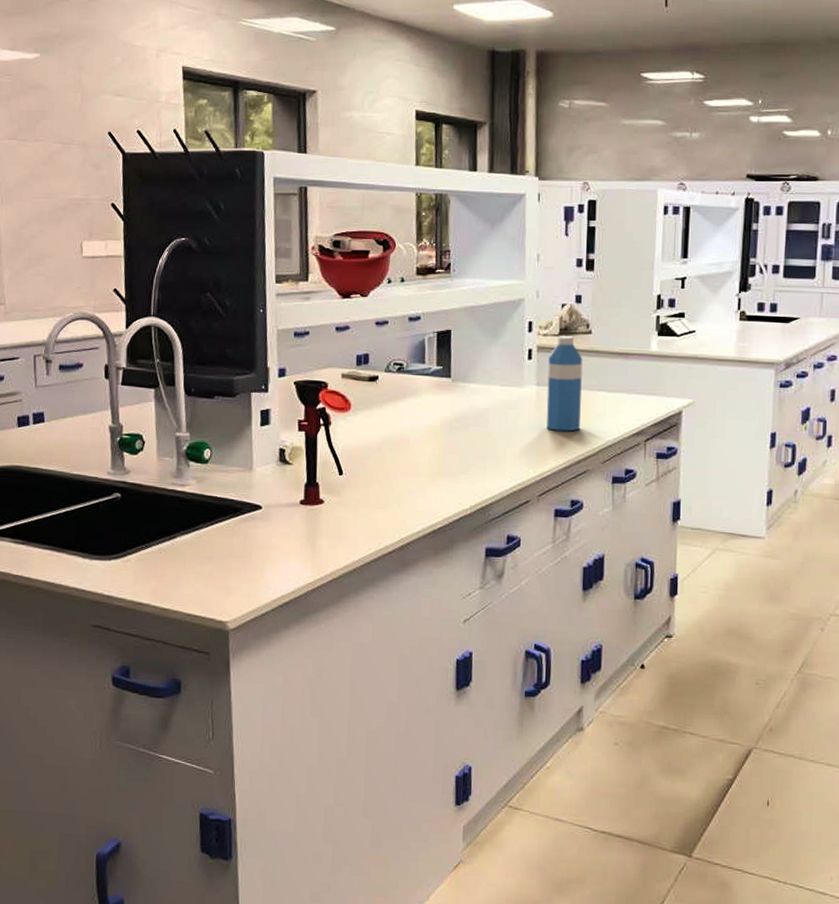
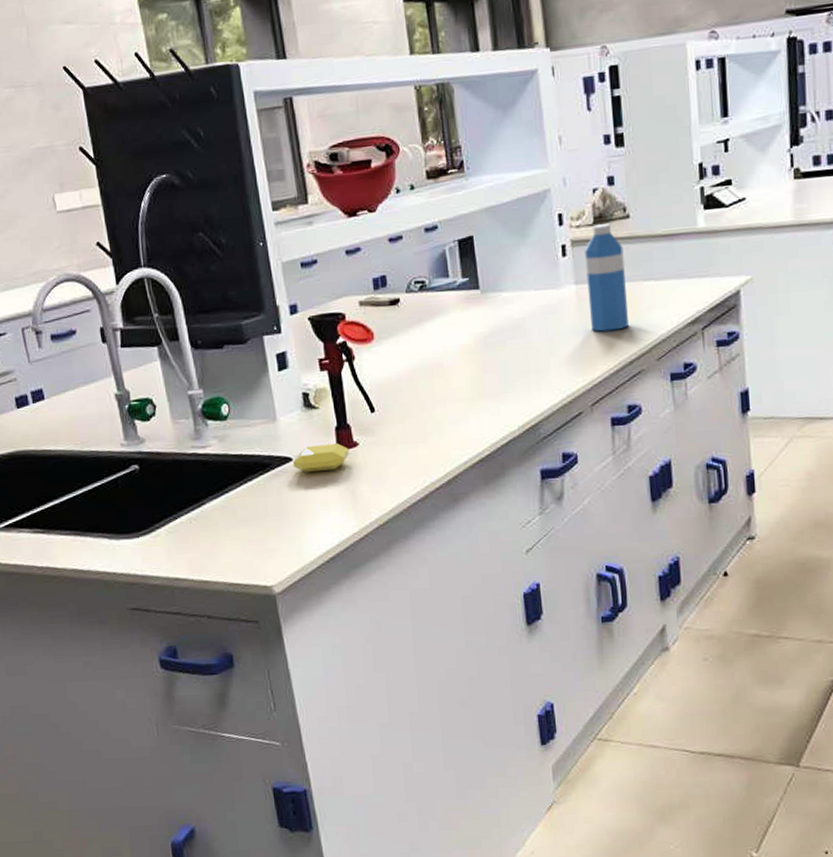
soap bar: none [262,497,315,522] -> present [293,443,350,472]

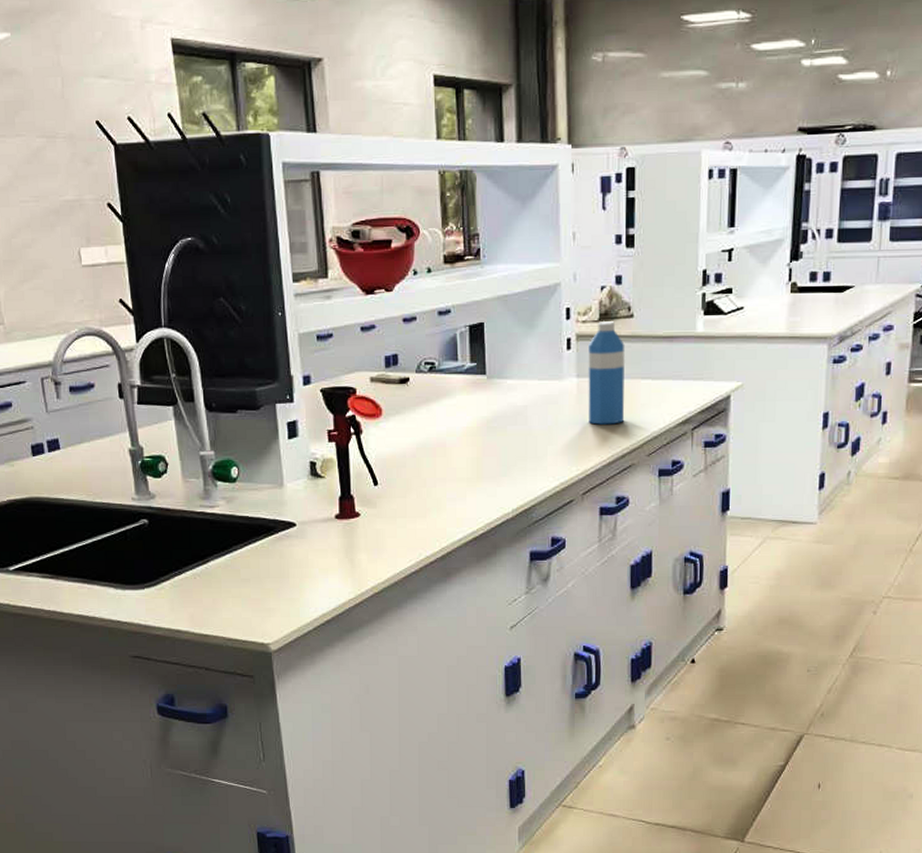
soap bar: present [293,443,350,472] -> none [297,513,351,538]

